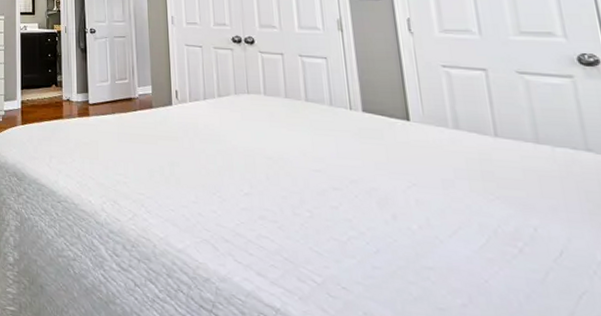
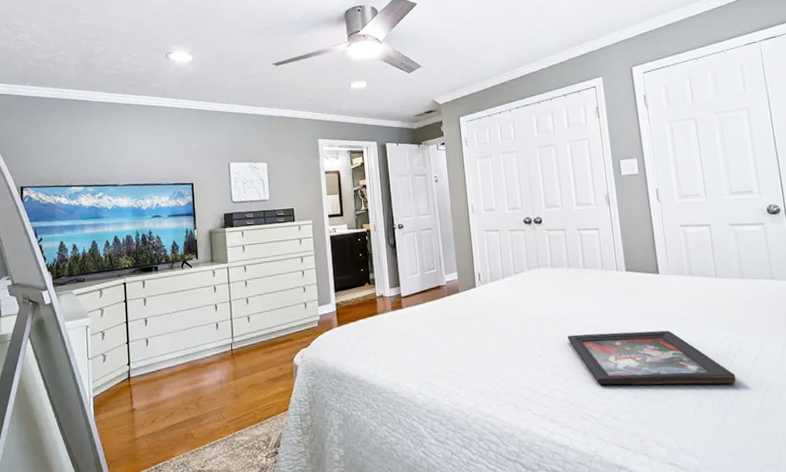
decorative tray: none [282,176,529,280] -> present [568,330,736,385]

